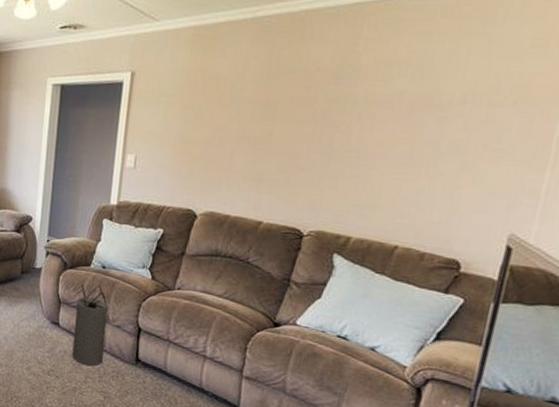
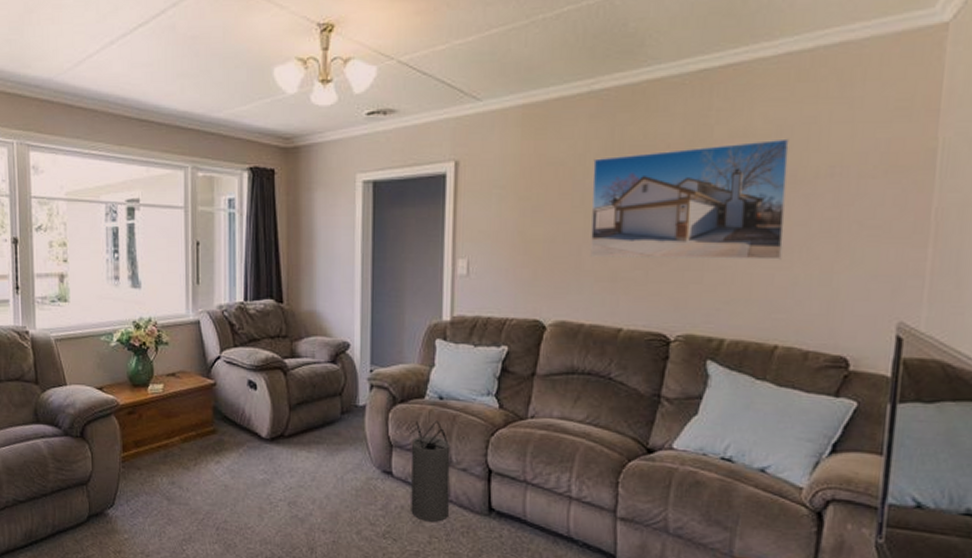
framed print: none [241,67,429,173] -> present [590,138,790,260]

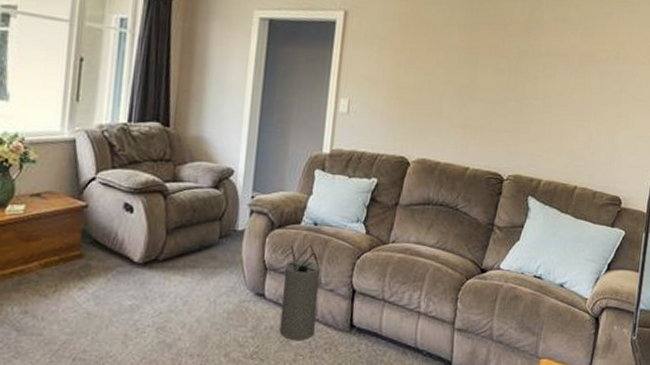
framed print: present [590,138,790,260] -> none [449,24,593,120]

